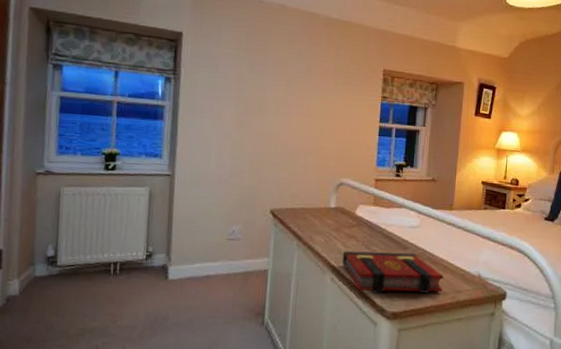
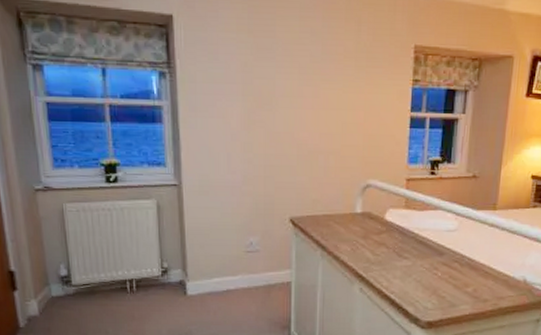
book: present [342,250,443,293] -> none [371,259,484,303]

